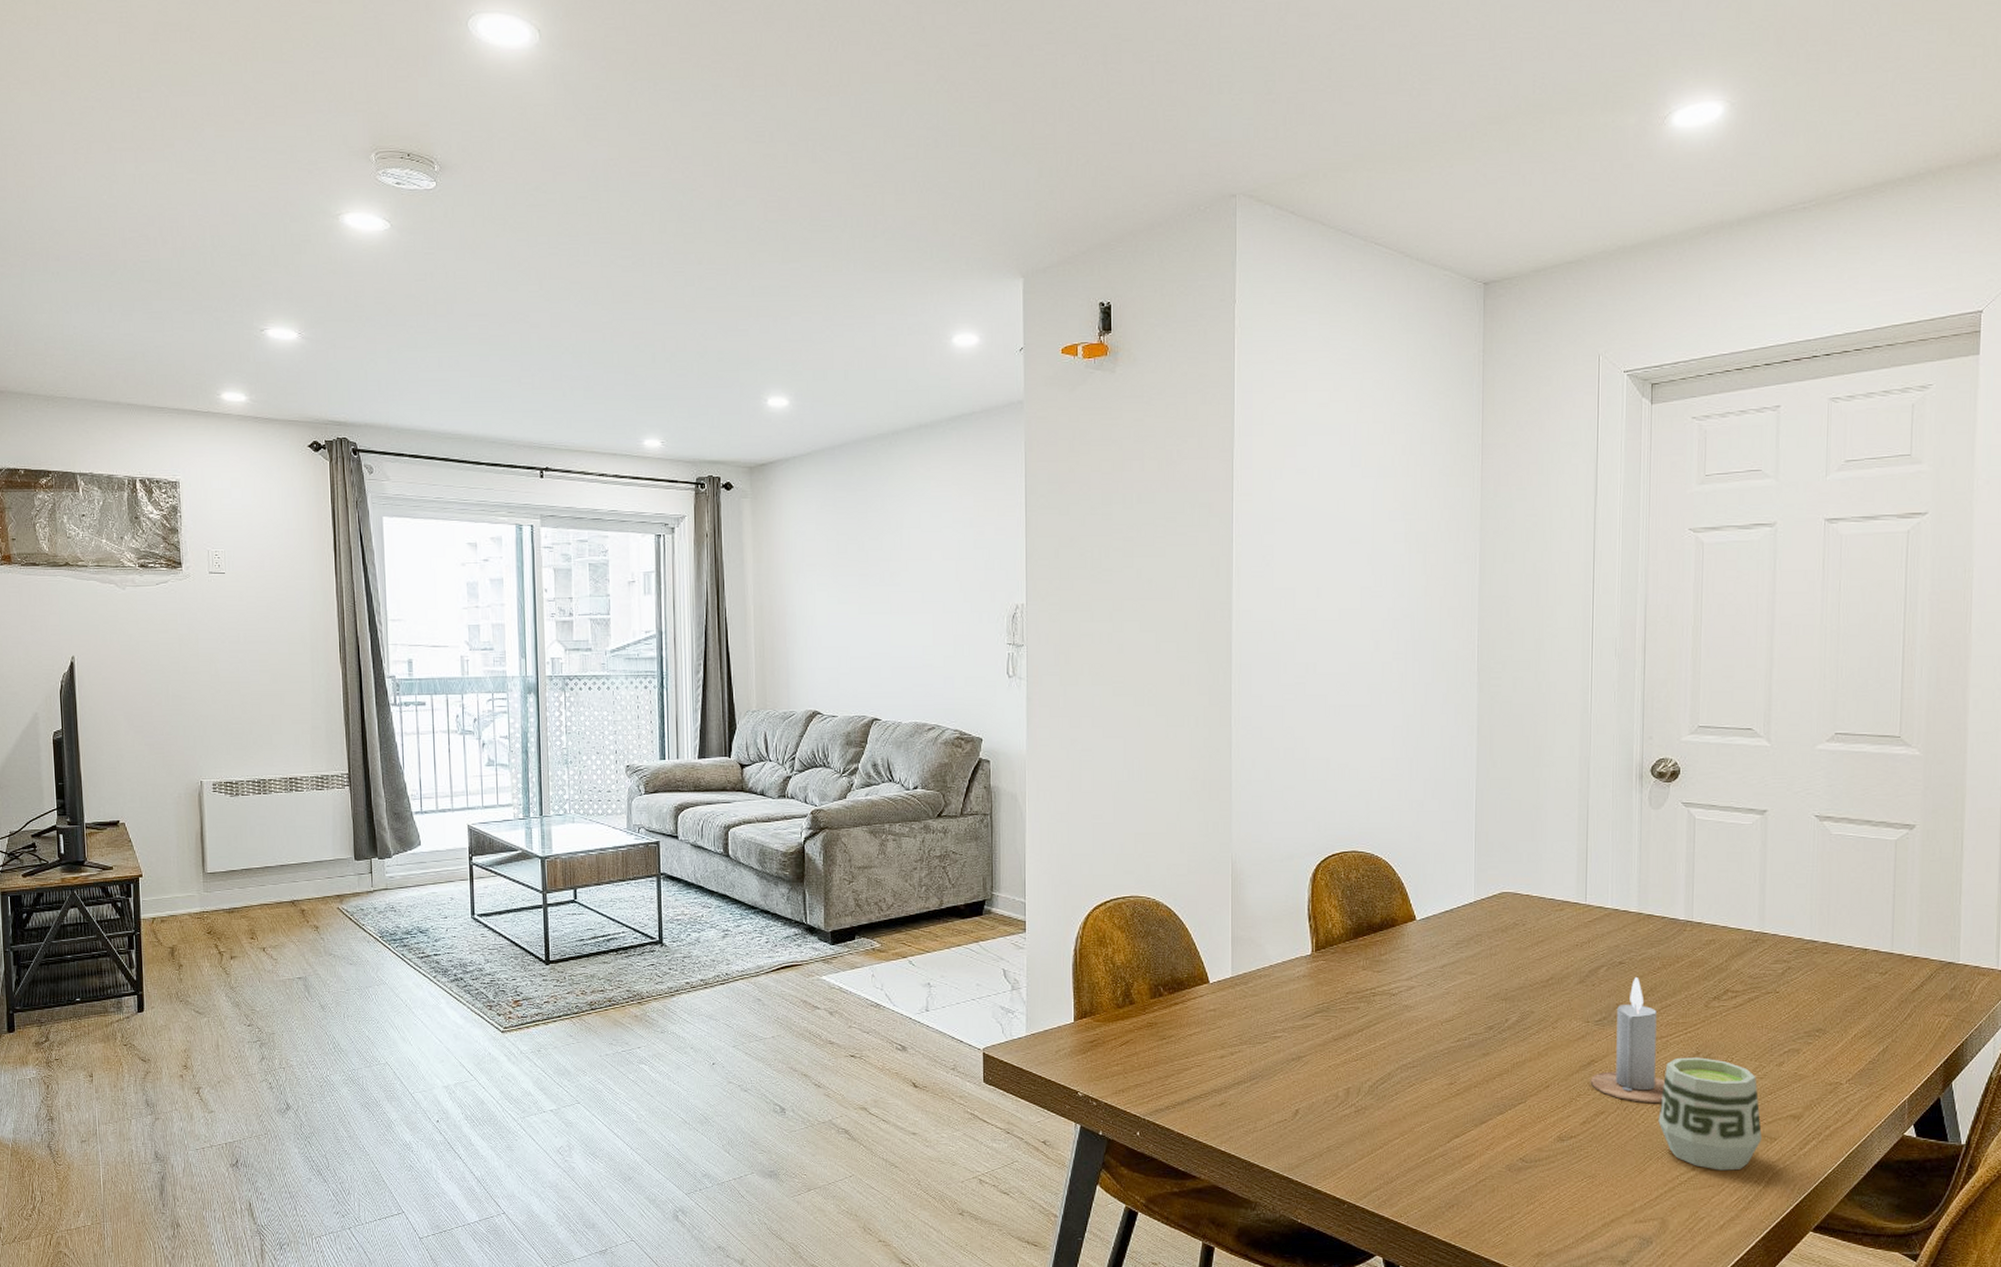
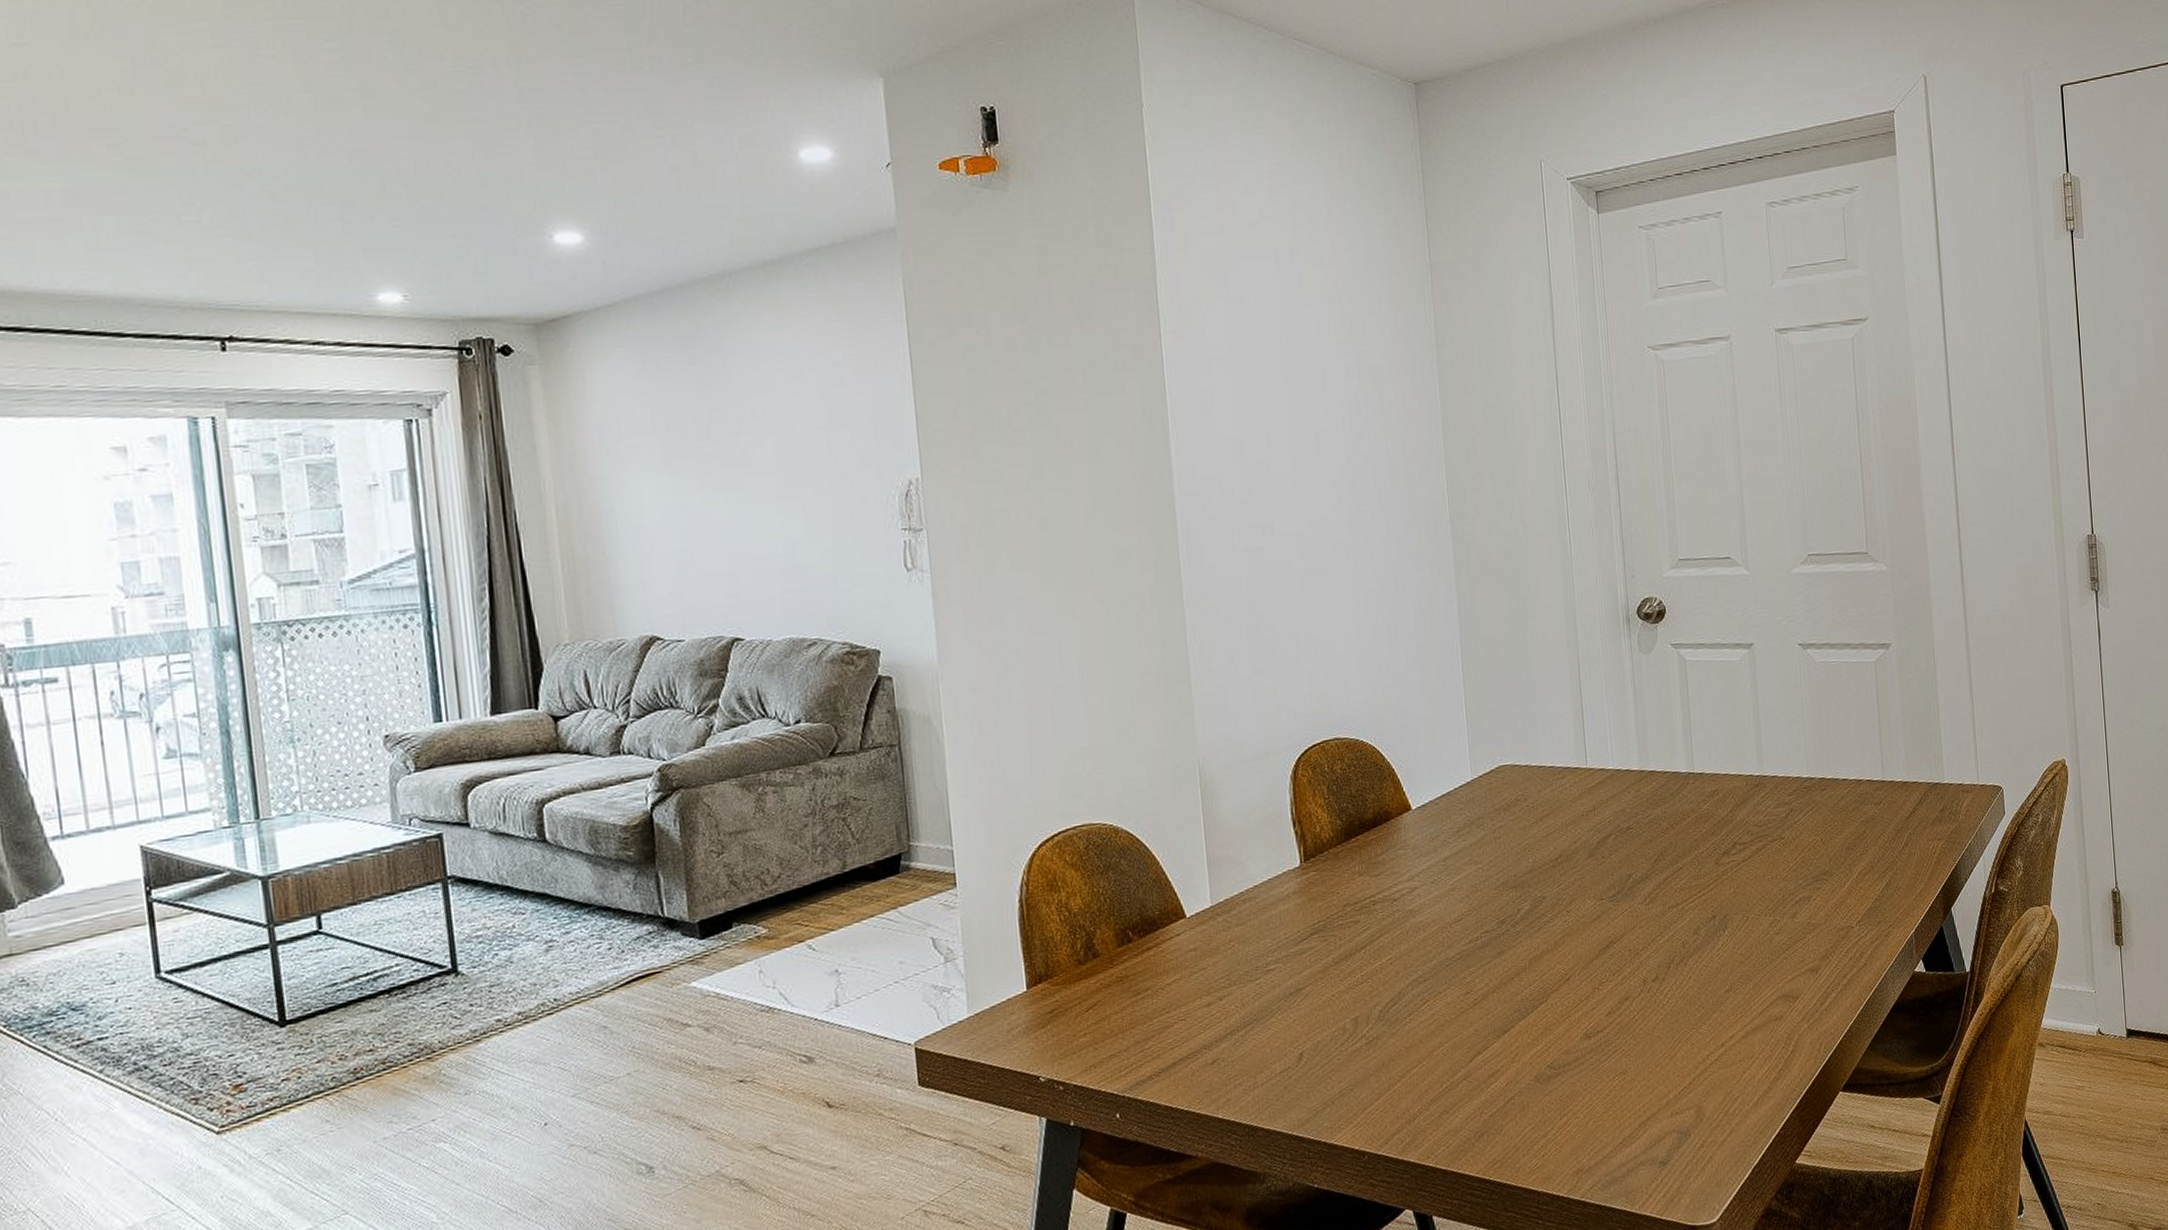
candle: present [1590,977,1665,1104] -> none [1610,842,1686,981]
cup: present [1658,1057,1762,1171] -> none [1682,920,1784,1042]

